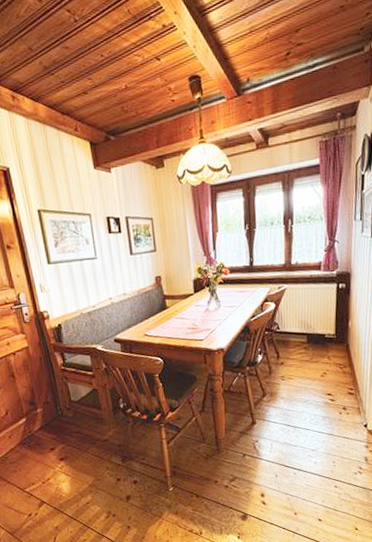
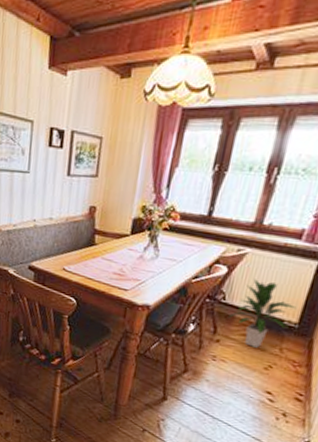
indoor plant: none [284,307,331,362] -> present [226,279,297,348]

